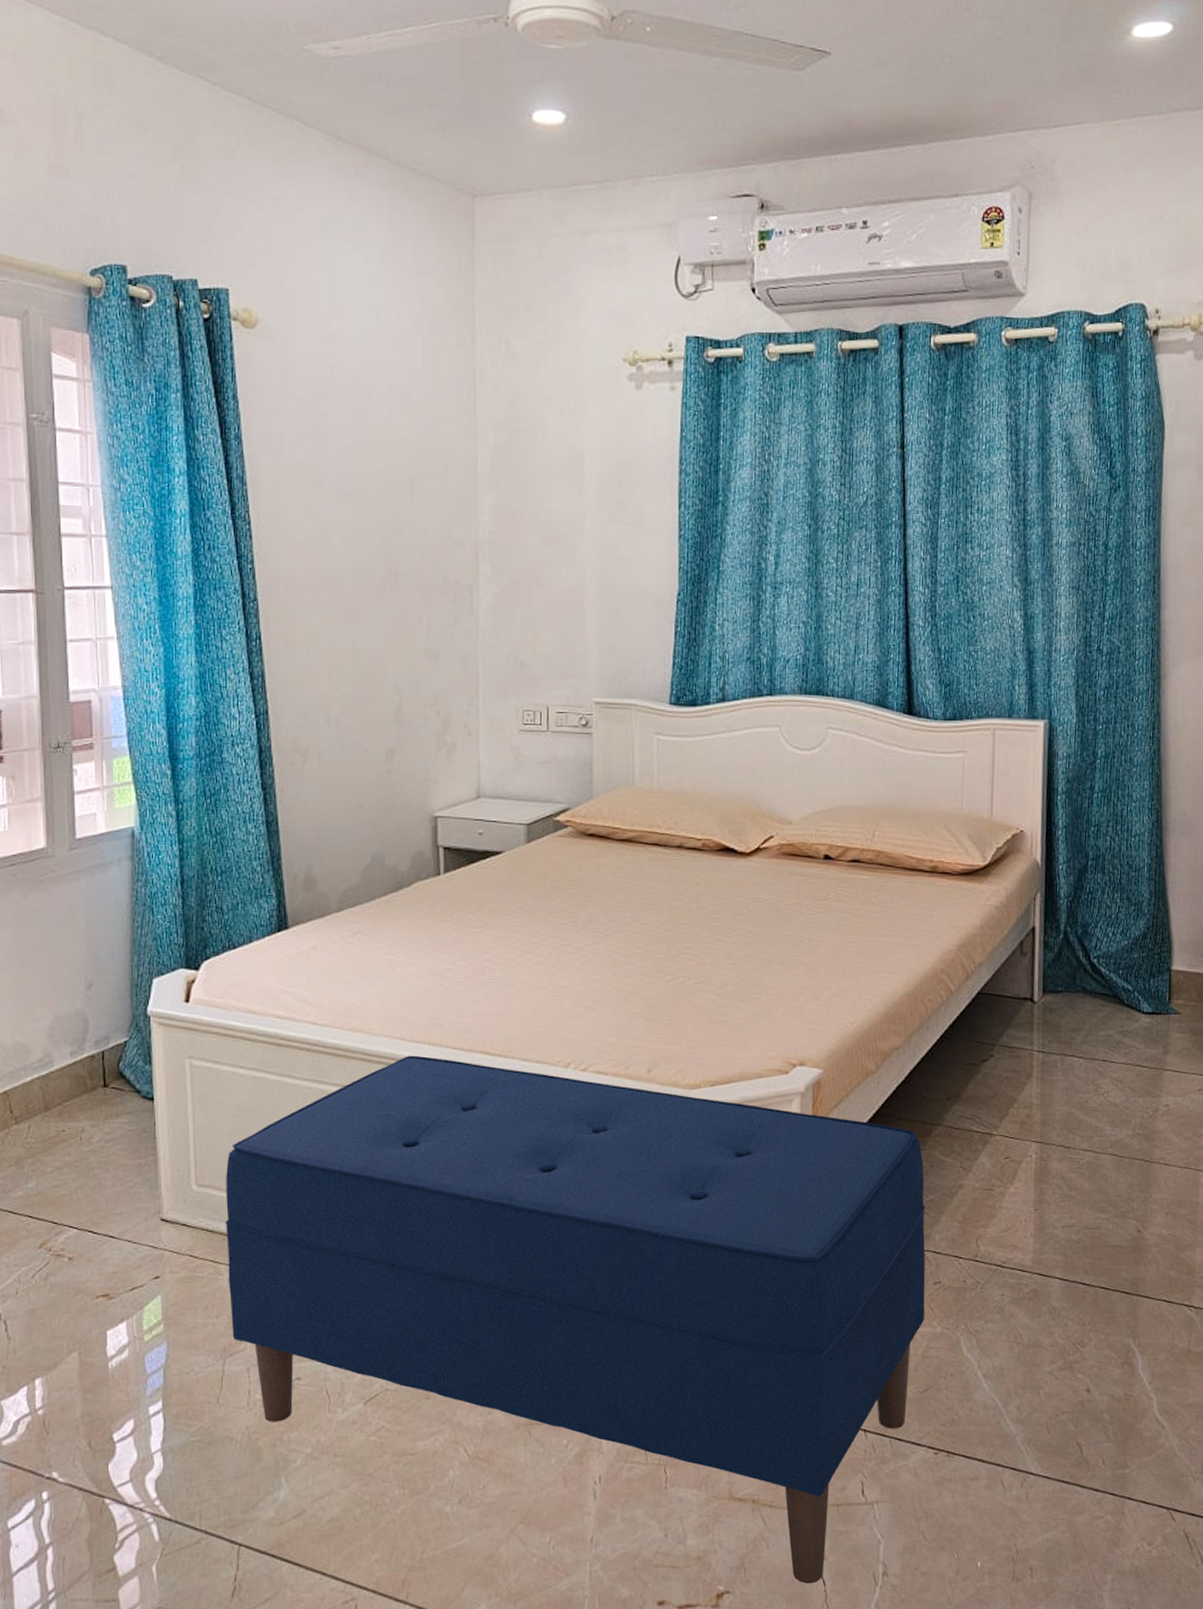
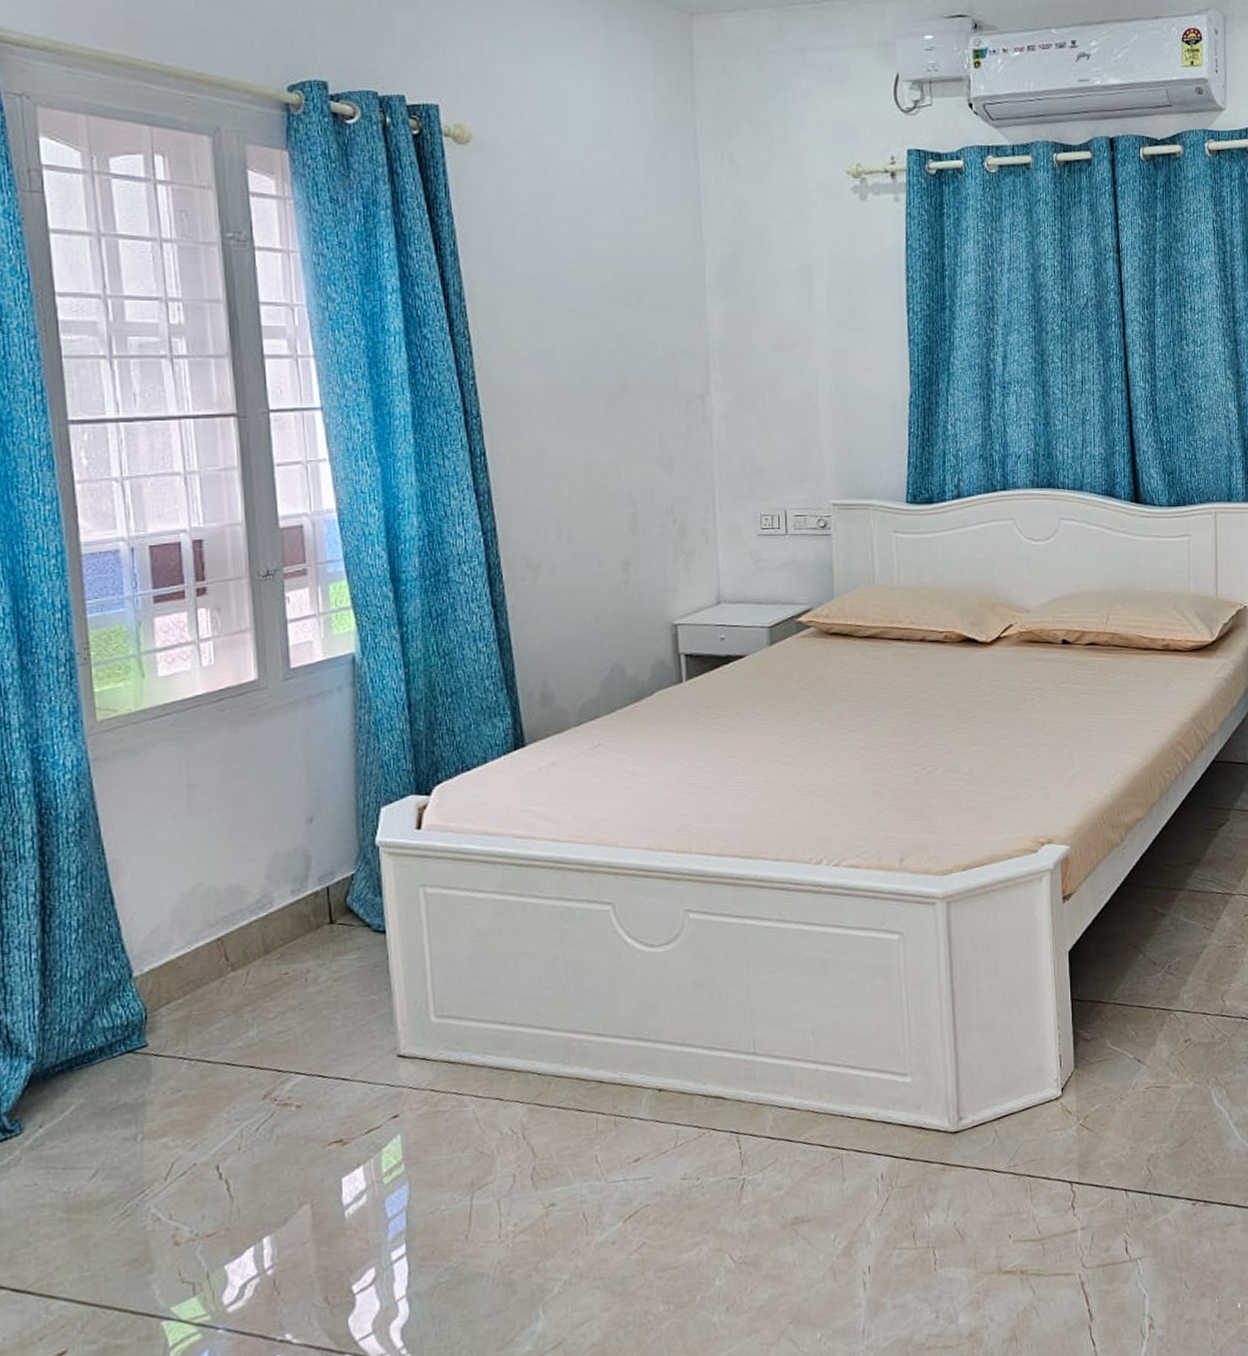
bench: present [225,1055,926,1584] -> none [467,864,1177,1347]

